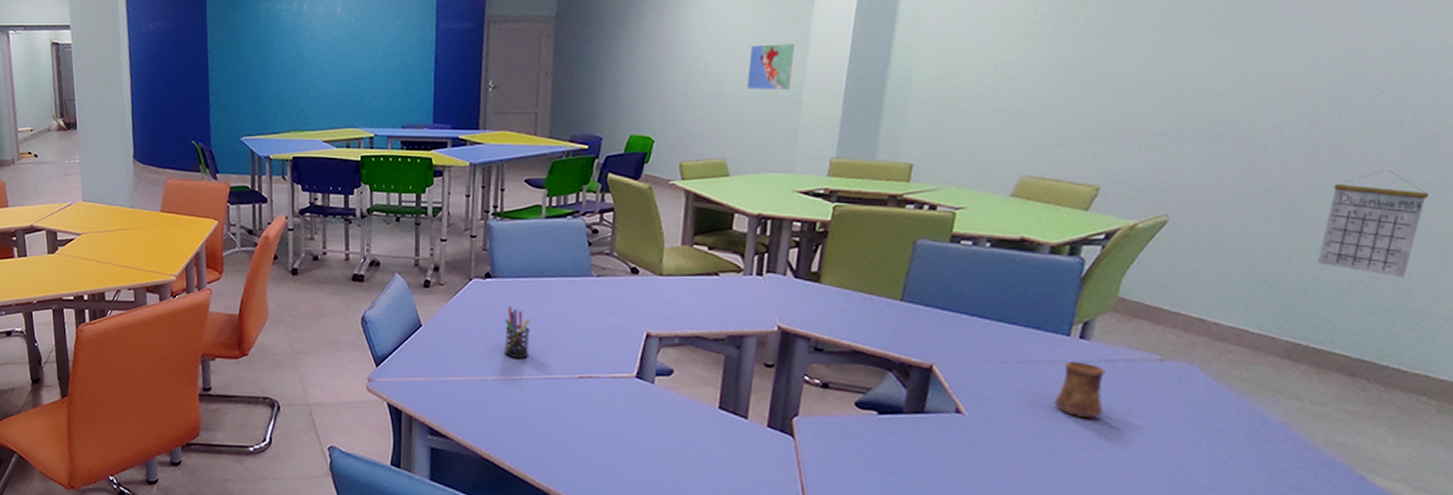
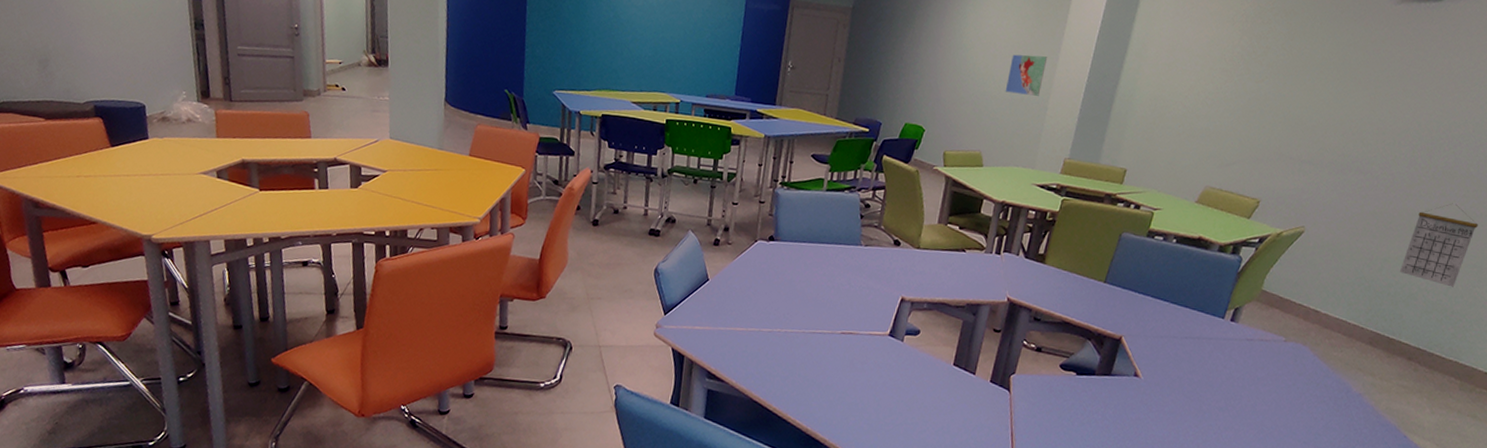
pen holder: present [504,306,530,359] -> none [780,267,805,315]
cup: present [1055,360,1105,418] -> none [1206,338,1245,384]

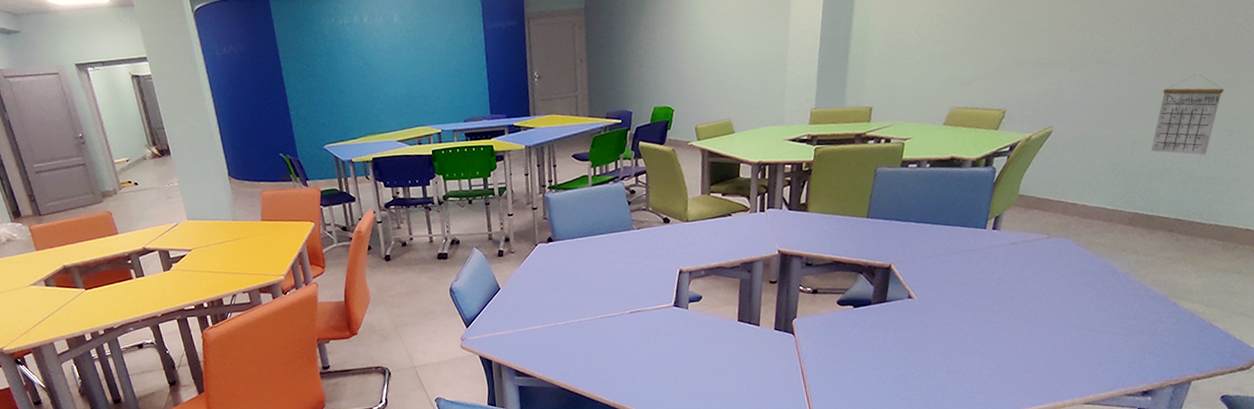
map: present [1005,54,1048,96] -> none [743,15,780,58]

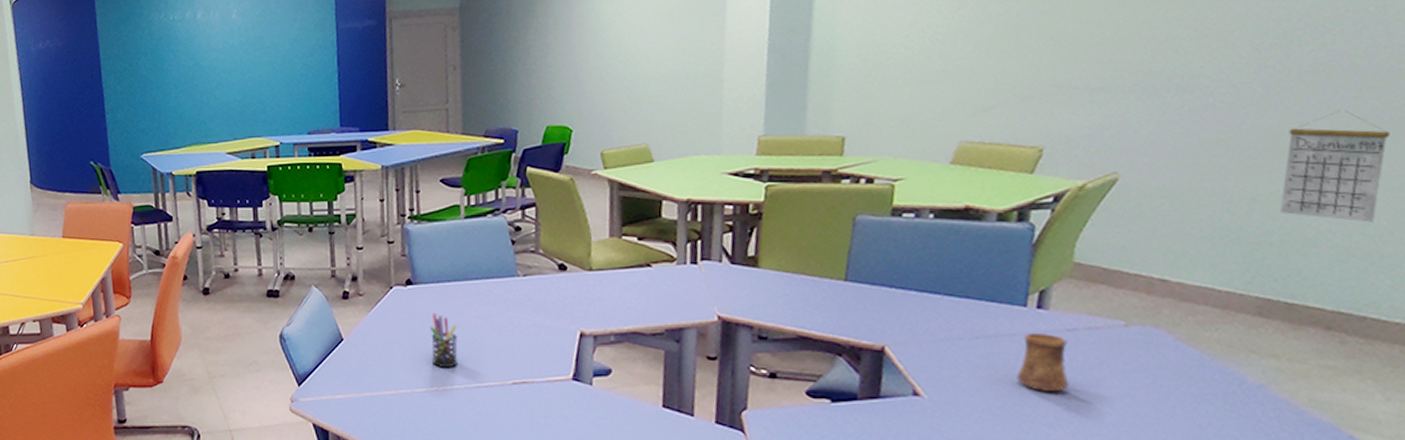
pen holder: none [566,263,589,305] -> present [429,313,458,368]
cup: none [976,247,1010,289] -> present [1017,332,1070,391]

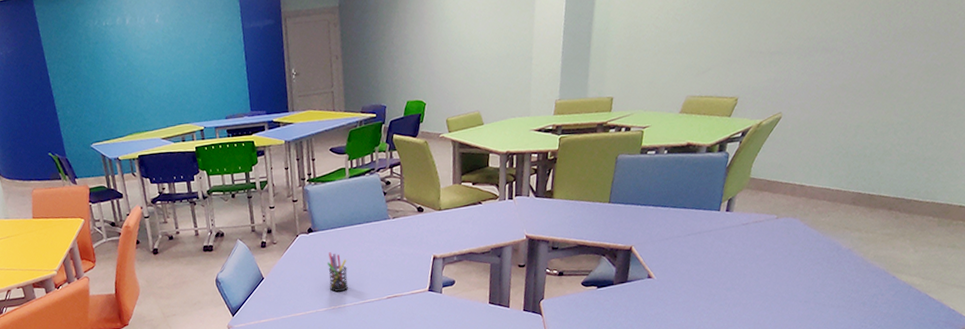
cup: present [1017,332,1070,391] -> none [711,228,742,267]
calendar: present [1279,110,1390,223] -> none [872,59,940,137]

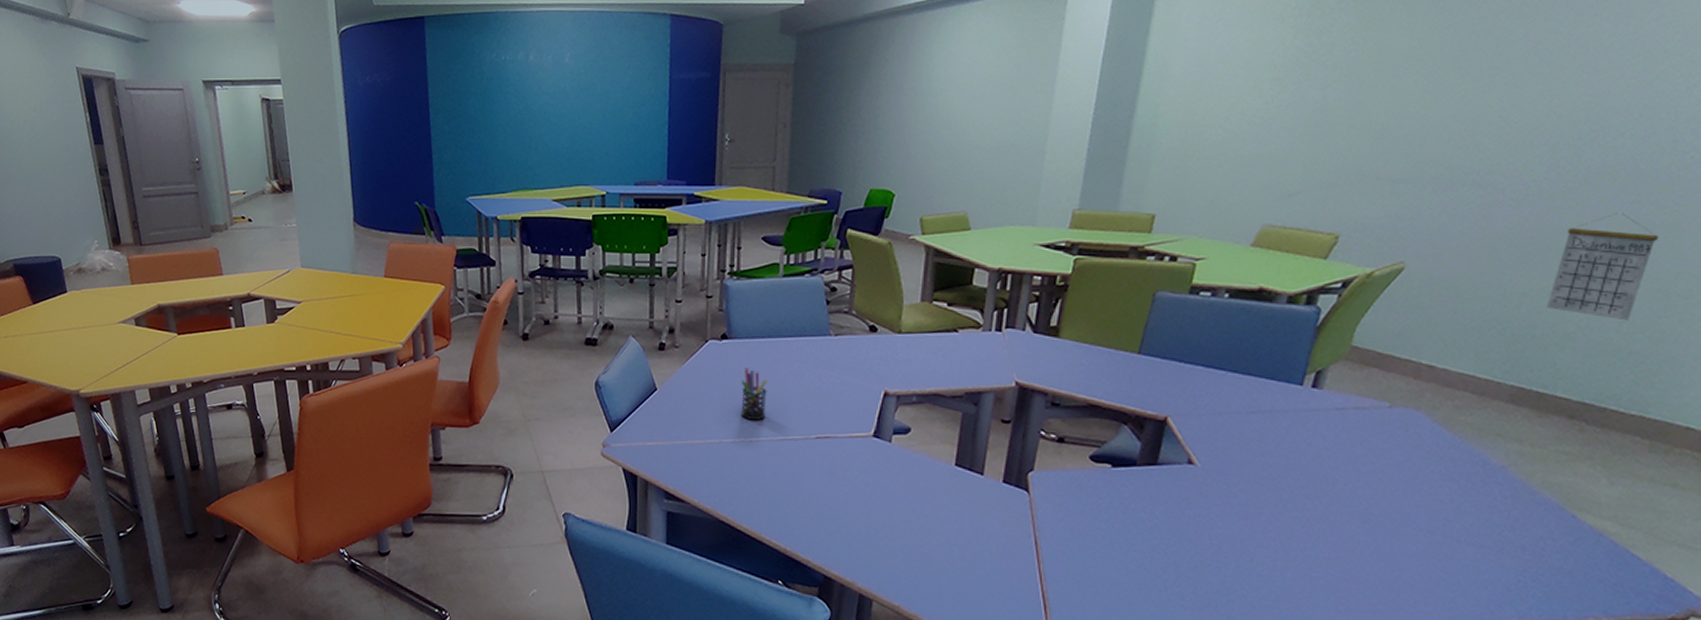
calendar: none [872,59,940,137] -> present [1545,212,1658,321]

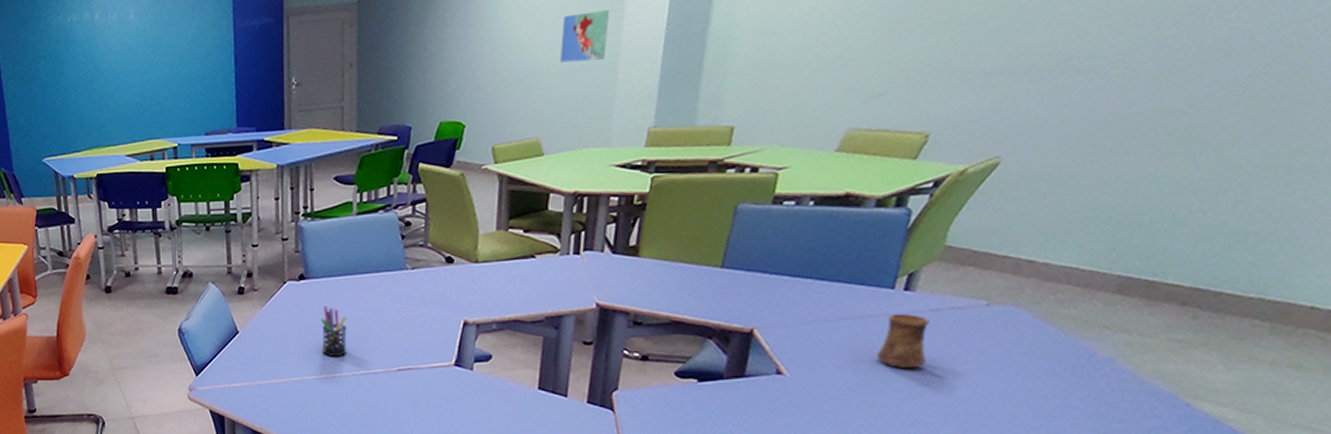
map: none [990,91,1040,139] -> present [559,10,610,63]
cup: none [1285,409,1335,465] -> present [877,313,930,368]
calendar: present [1545,212,1658,321] -> none [1154,88,1278,201]

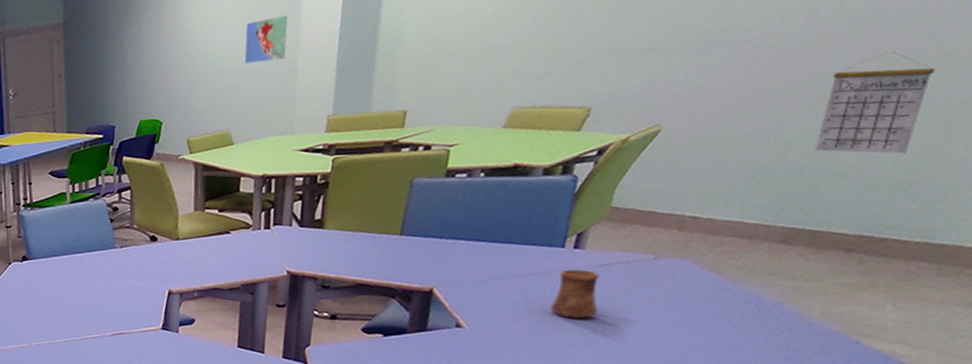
pen holder: present [320,306,347,357] -> none [42,282,66,326]
calendar: none [1154,88,1278,201] -> present [814,50,935,154]

